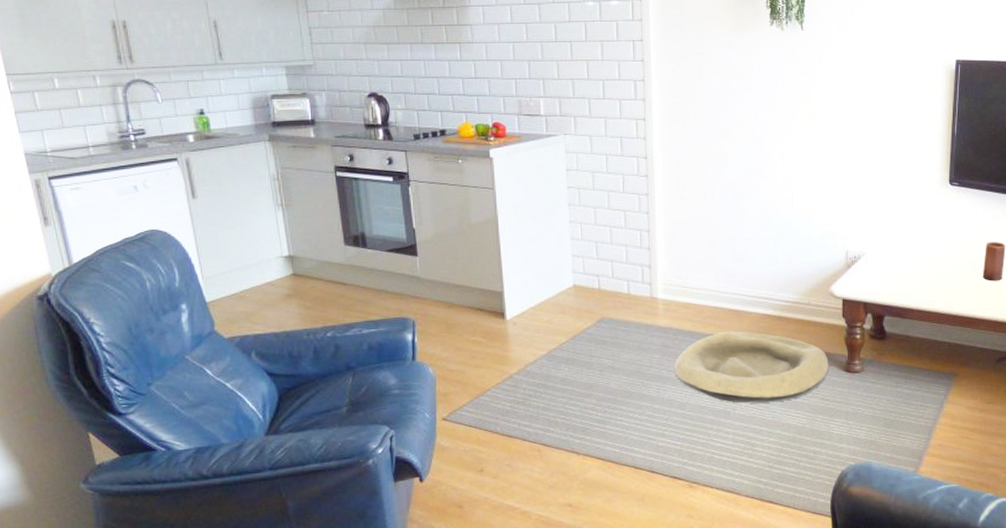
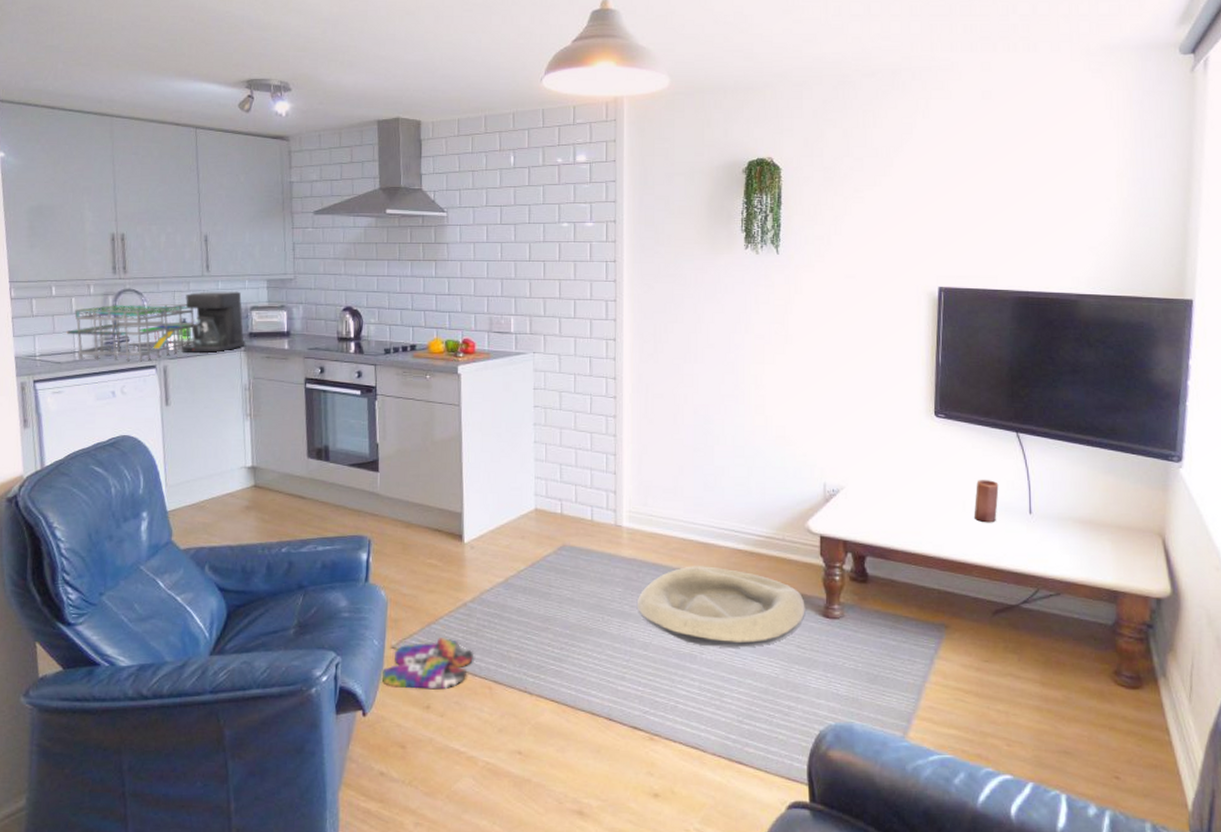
architectural model: none [76,93,215,155] -> present [66,303,195,362]
coffee maker: none [200,79,269,144] -> present [182,291,246,353]
slippers: none [435,407,523,456] -> present [381,636,474,690]

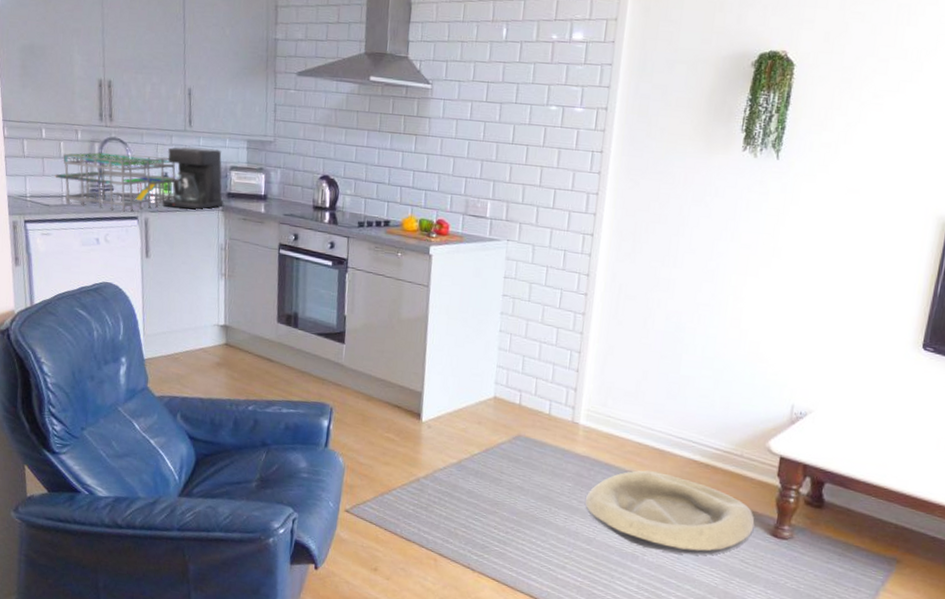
slippers: present [381,636,474,690] -> none [334,506,423,556]

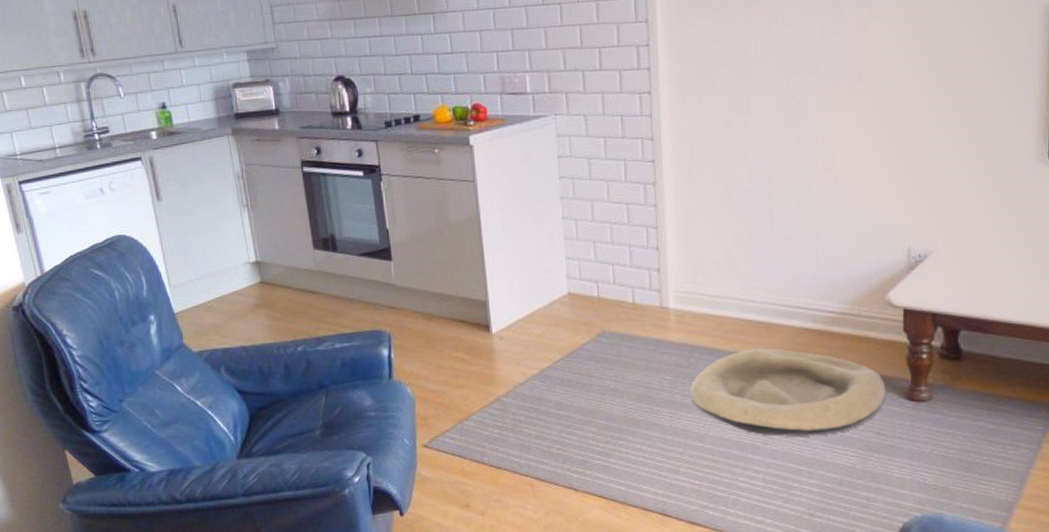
architectural model: present [55,152,176,212] -> none [43,85,178,156]
coffee maker: present [162,146,224,210] -> none [162,67,232,141]

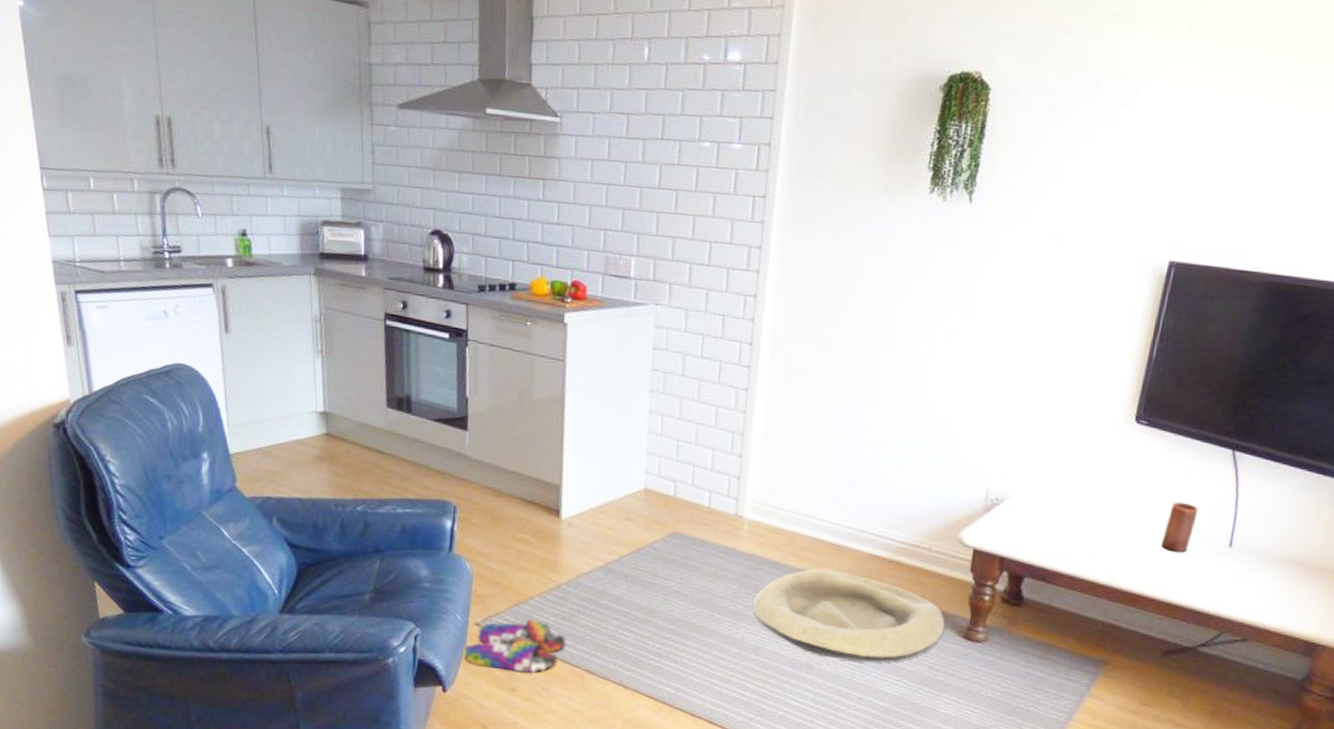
slippers: none [415,433,512,488] -> present [464,618,567,674]

